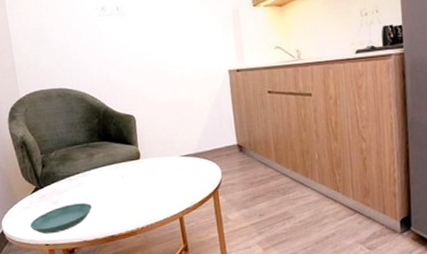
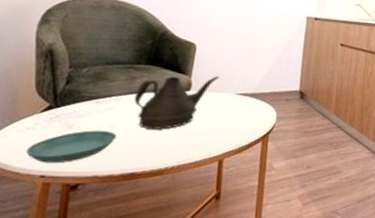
teapot: none [96,142,162,197] -> present [134,76,219,130]

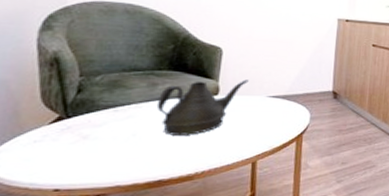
saucer: present [25,130,117,164] -> none [34,140,139,176]

